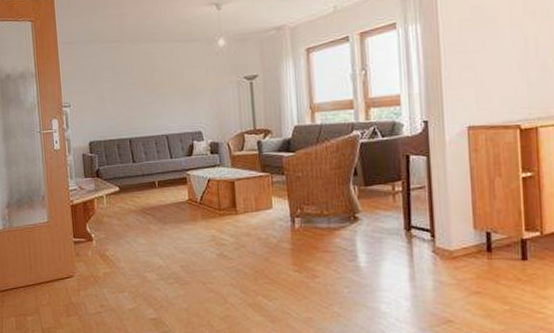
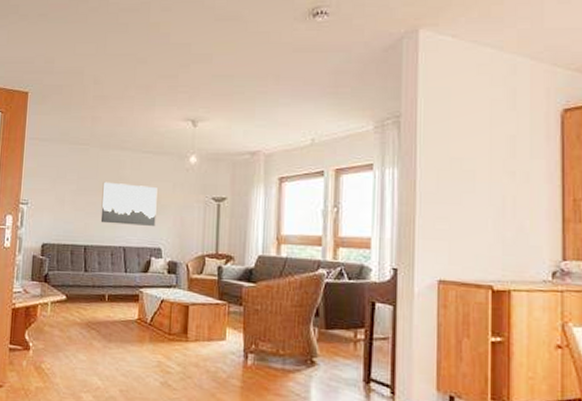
wall art: none [138,74,194,115] -> present [100,181,158,226]

